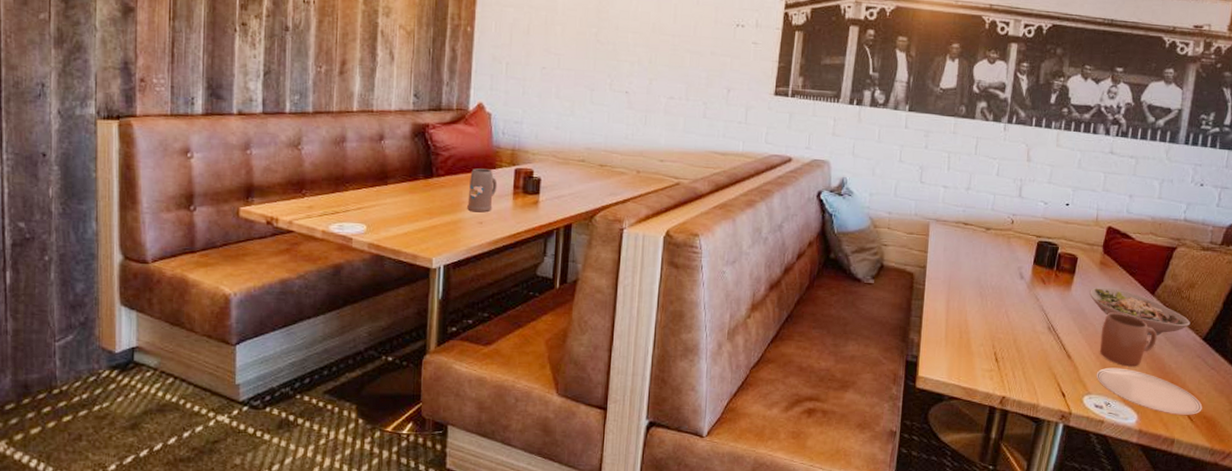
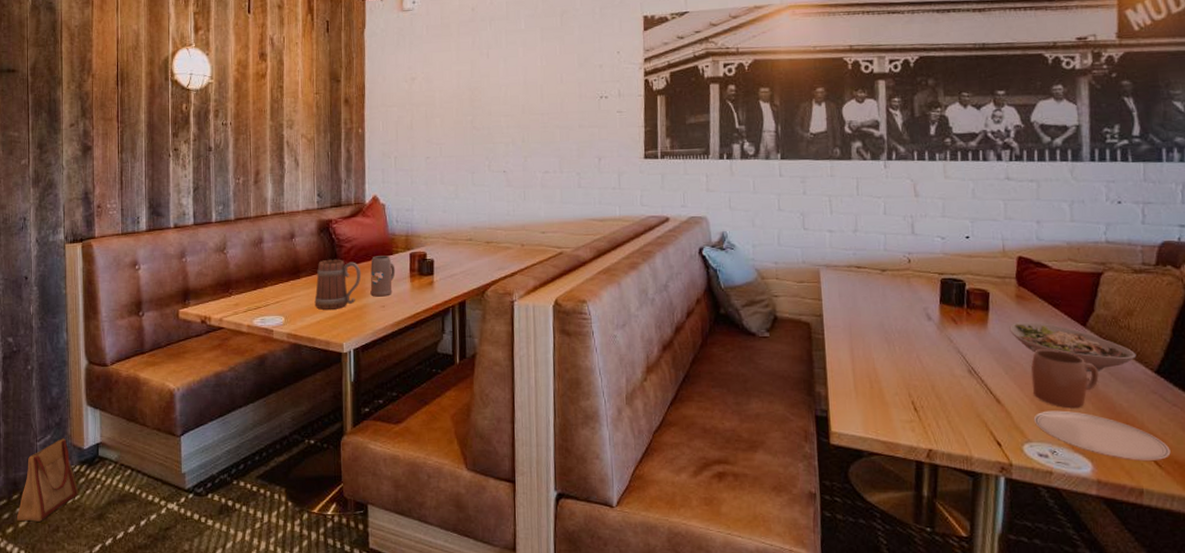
shopping bag: none [27,339,108,429] -> present [16,438,79,522]
beer mug: none [402,167,459,222] -> present [314,259,362,310]

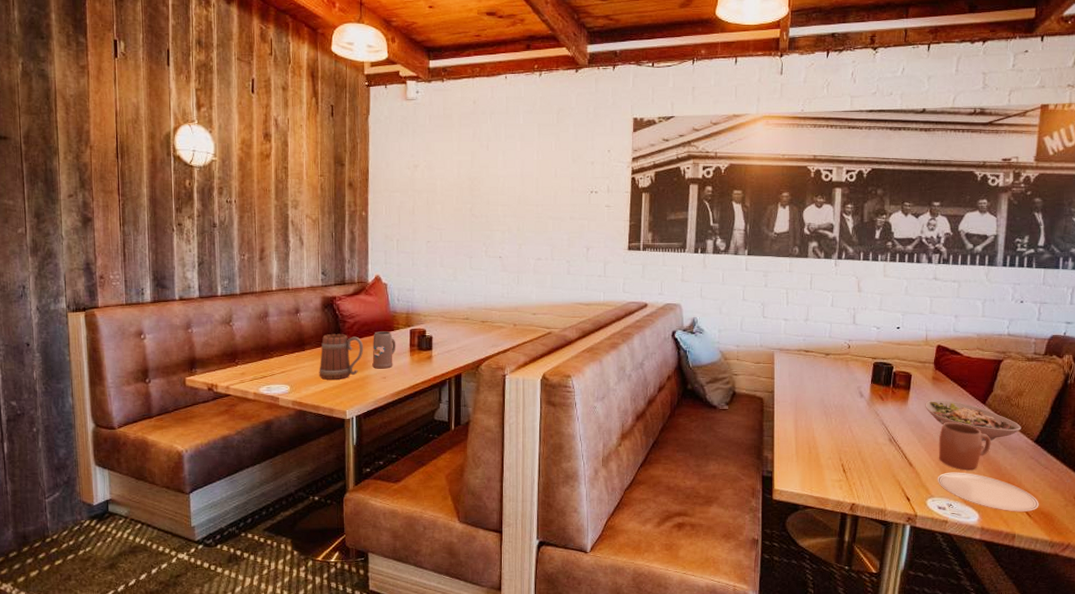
shopping bag: present [16,438,79,522] -> none [27,495,90,572]

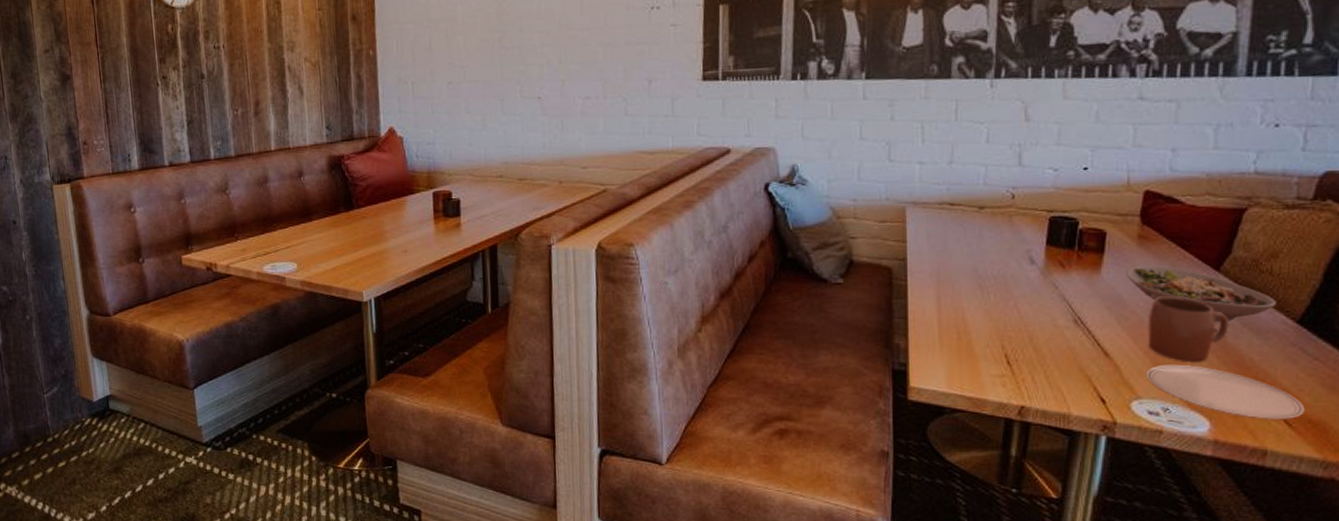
beer mug: present [319,333,364,380] -> none [329,199,380,255]
beer mug: present [372,331,396,369] -> none [389,195,418,241]

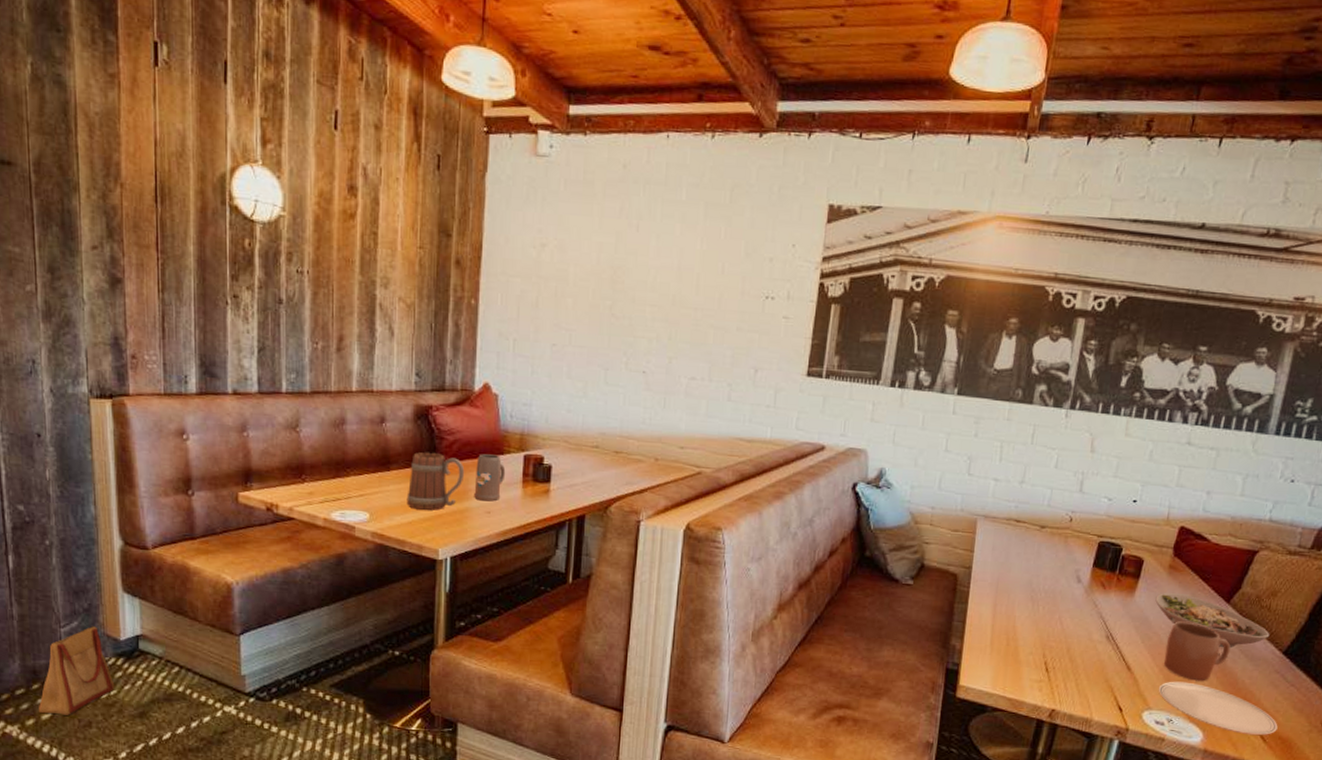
shopping bag: none [31,390,92,474] -> present [38,626,115,715]
beer mug: none [329,199,380,255] -> present [406,452,465,510]
beer mug: none [389,195,418,241] -> present [474,454,506,502]

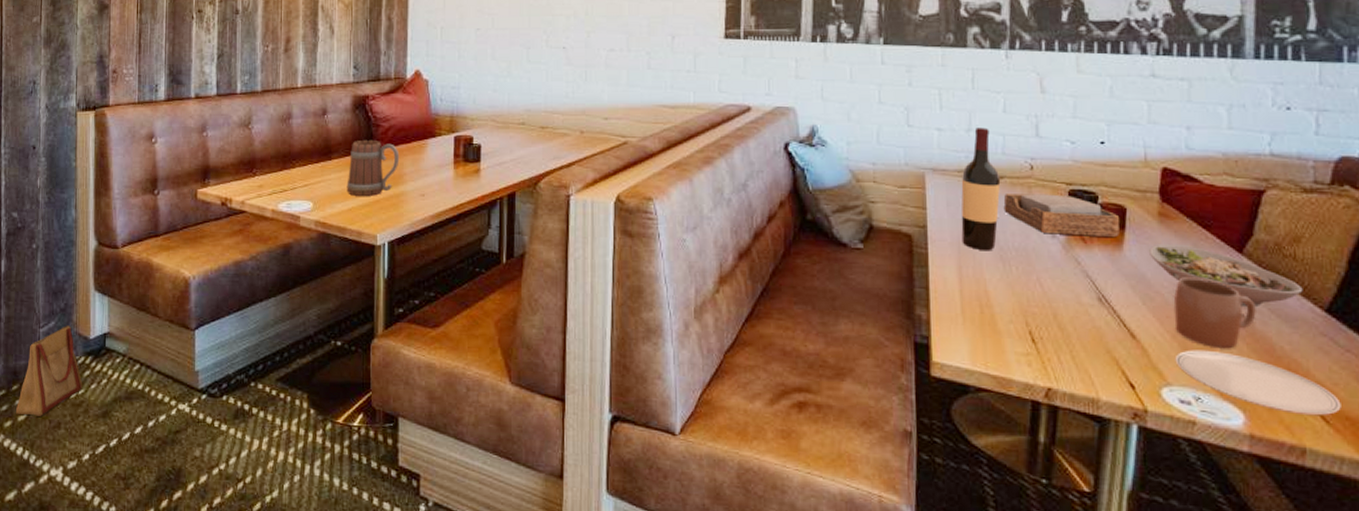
beer mug: present [474,454,506,502] -> none [409,138,438,184]
wine bottle: none [1000,480,1043,591] -> present [961,128,1001,250]
napkin holder: none [1040,542,1136,586] -> present [1003,194,1120,238]

